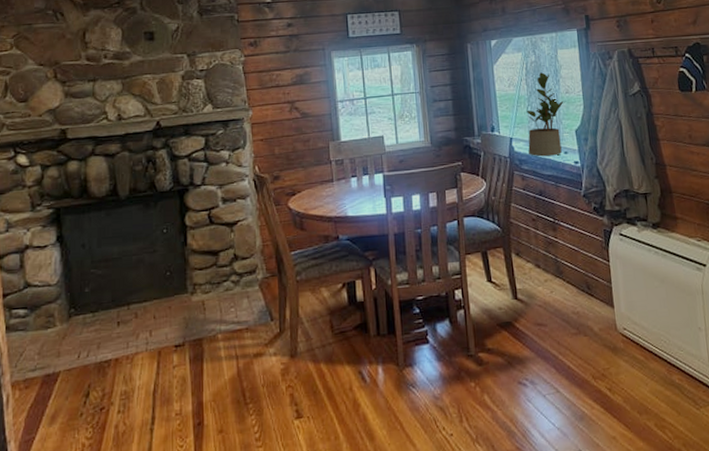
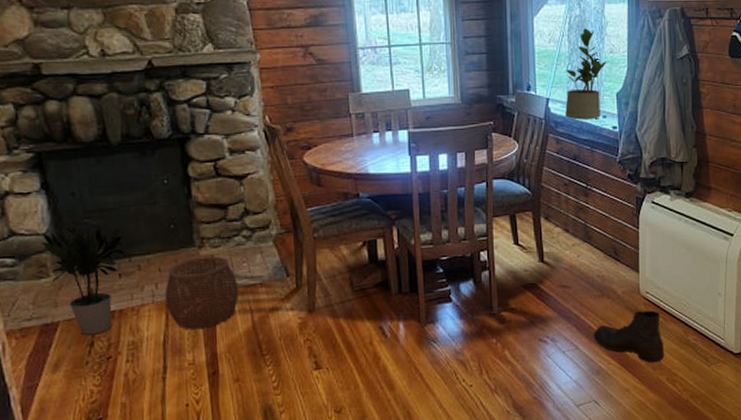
potted plant: none [51,275,125,385] -> present [41,224,126,335]
woven basket: none [158,302,226,378] -> present [164,256,239,330]
boot: none [573,348,650,407] -> present [593,310,665,363]

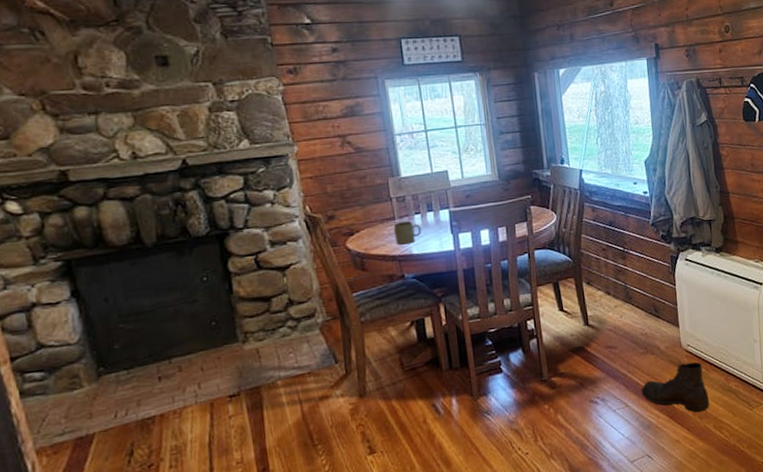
potted plant: present [41,224,126,335] -> none [72,330,165,445]
woven basket: present [164,256,239,330] -> none [208,349,287,427]
mug: none [351,138,379,163] -> present [393,220,422,245]
potted plant: present [565,28,607,120] -> none [596,103,633,188]

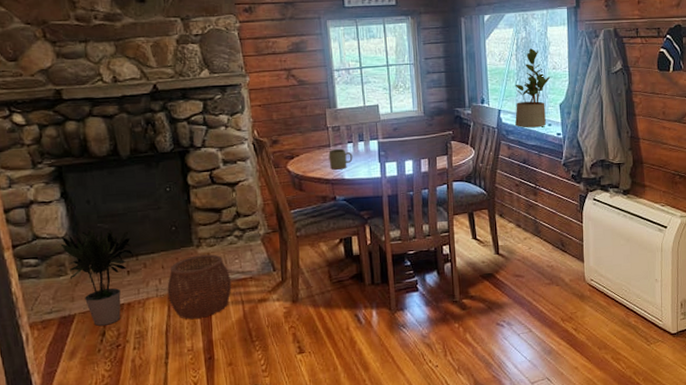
potted plant: none [72,330,165,445] -> present [60,228,133,326]
woven basket: none [208,349,287,427] -> present [167,254,232,320]
potted plant: none [596,103,633,188] -> present [515,48,551,128]
boot: present [641,362,710,413] -> none [544,296,609,343]

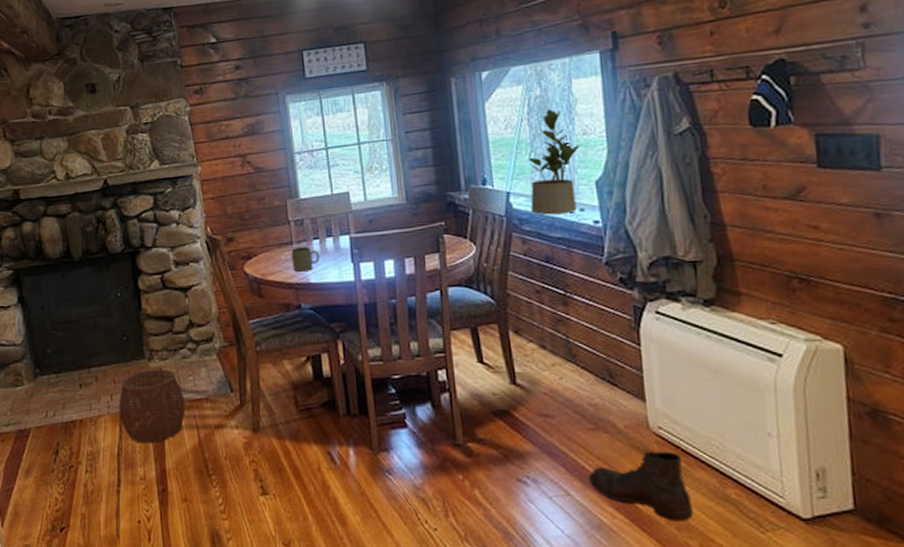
potted plant: present [60,228,133,326] -> none [17,336,85,443]
boot: none [544,296,609,343] -> present [588,451,694,522]

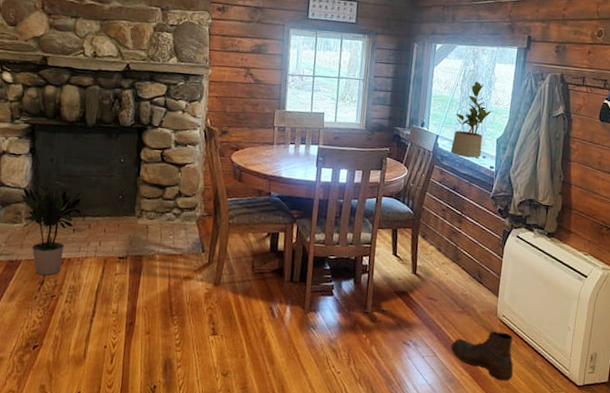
potted plant: none [17,336,85,443] -> present [21,184,83,276]
woven basket: present [118,369,186,444] -> none [104,225,163,285]
mug: present [291,246,320,272] -> none [270,147,293,168]

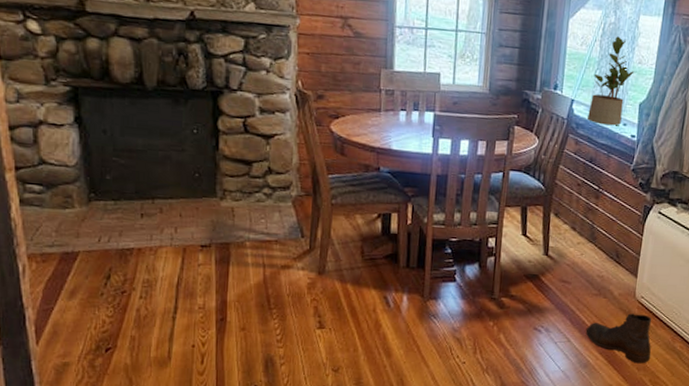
potted plant: present [21,184,83,276] -> none [69,161,149,269]

